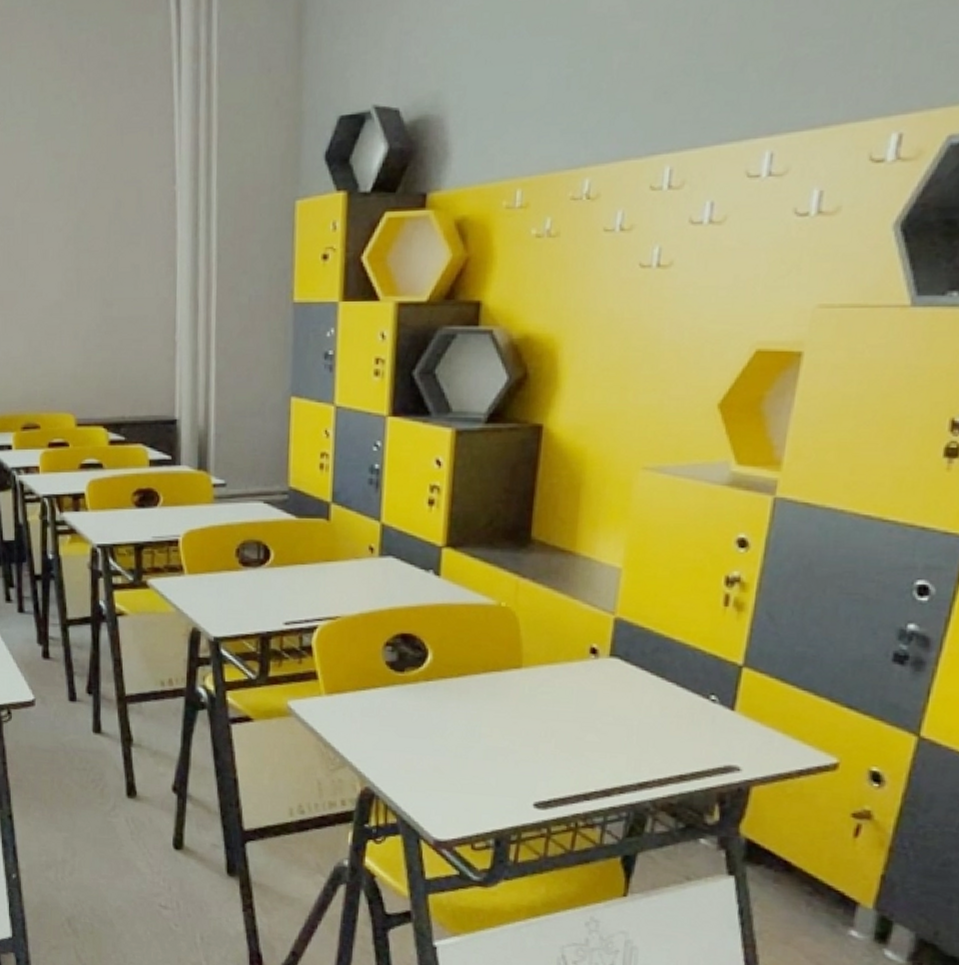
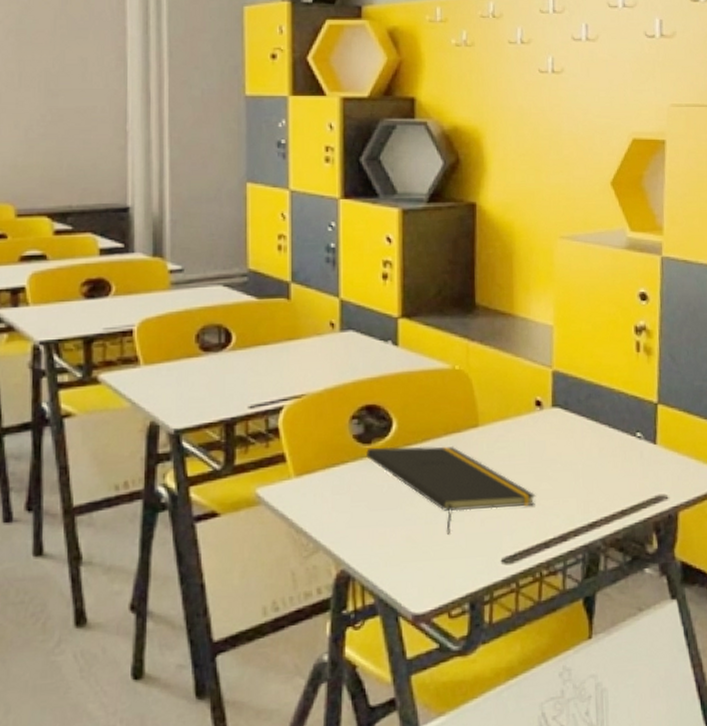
notepad: none [397,675,580,771] -> present [365,445,536,535]

